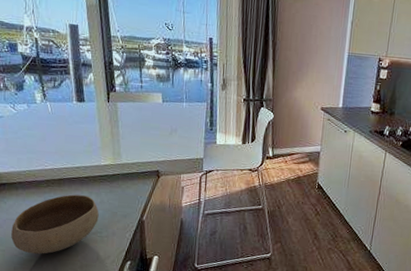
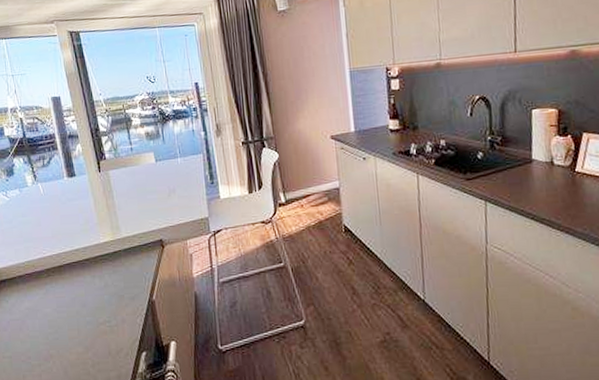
bowl: present [11,194,99,255] -> none [16,281,105,357]

